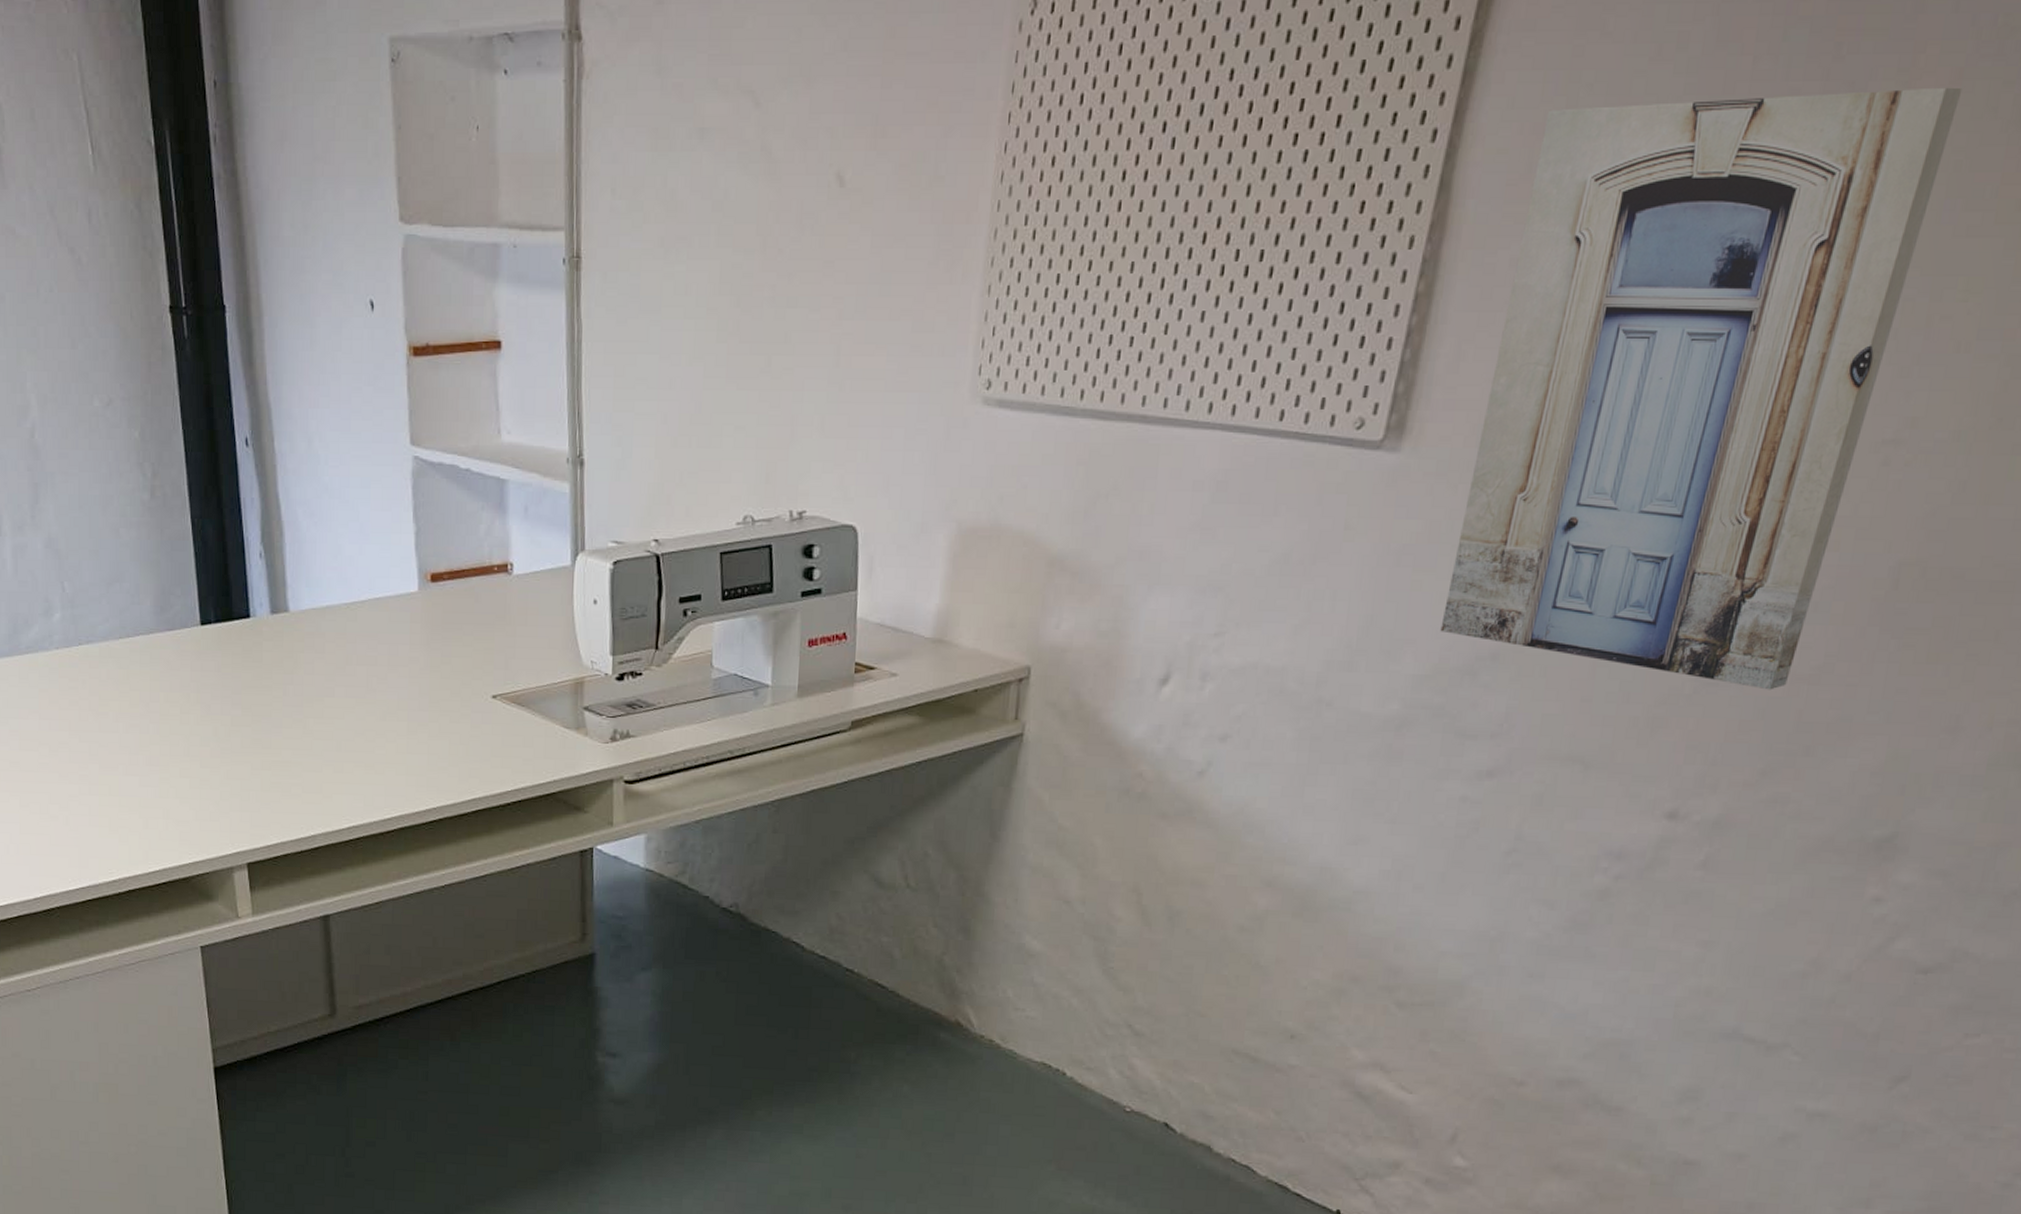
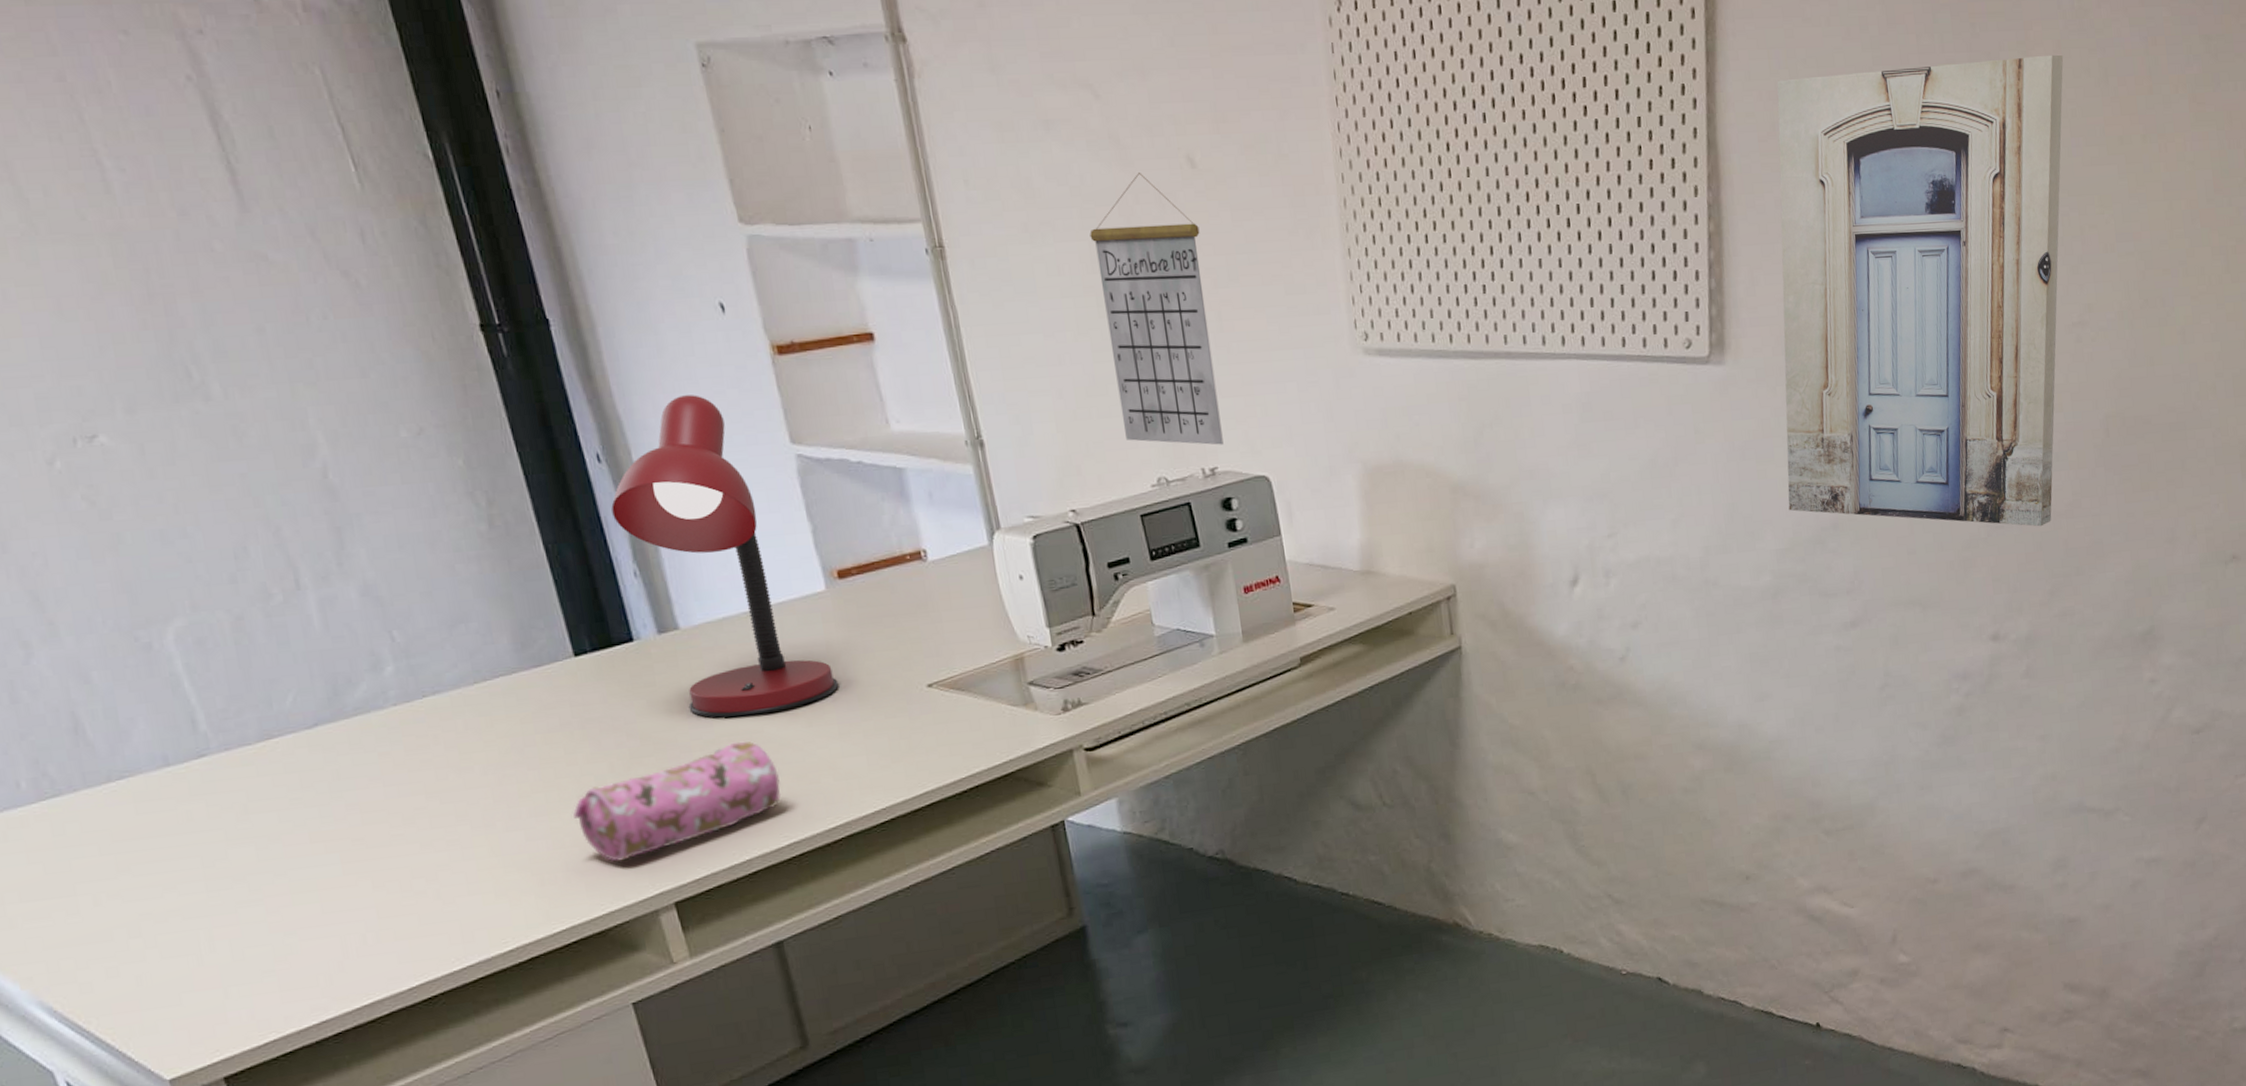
pencil case: none [179,724,350,818] -> present [573,741,781,862]
desk lamp: none [250,389,415,702] -> present [611,395,839,718]
calendar: none [720,189,835,488] -> present [1090,173,1224,445]

